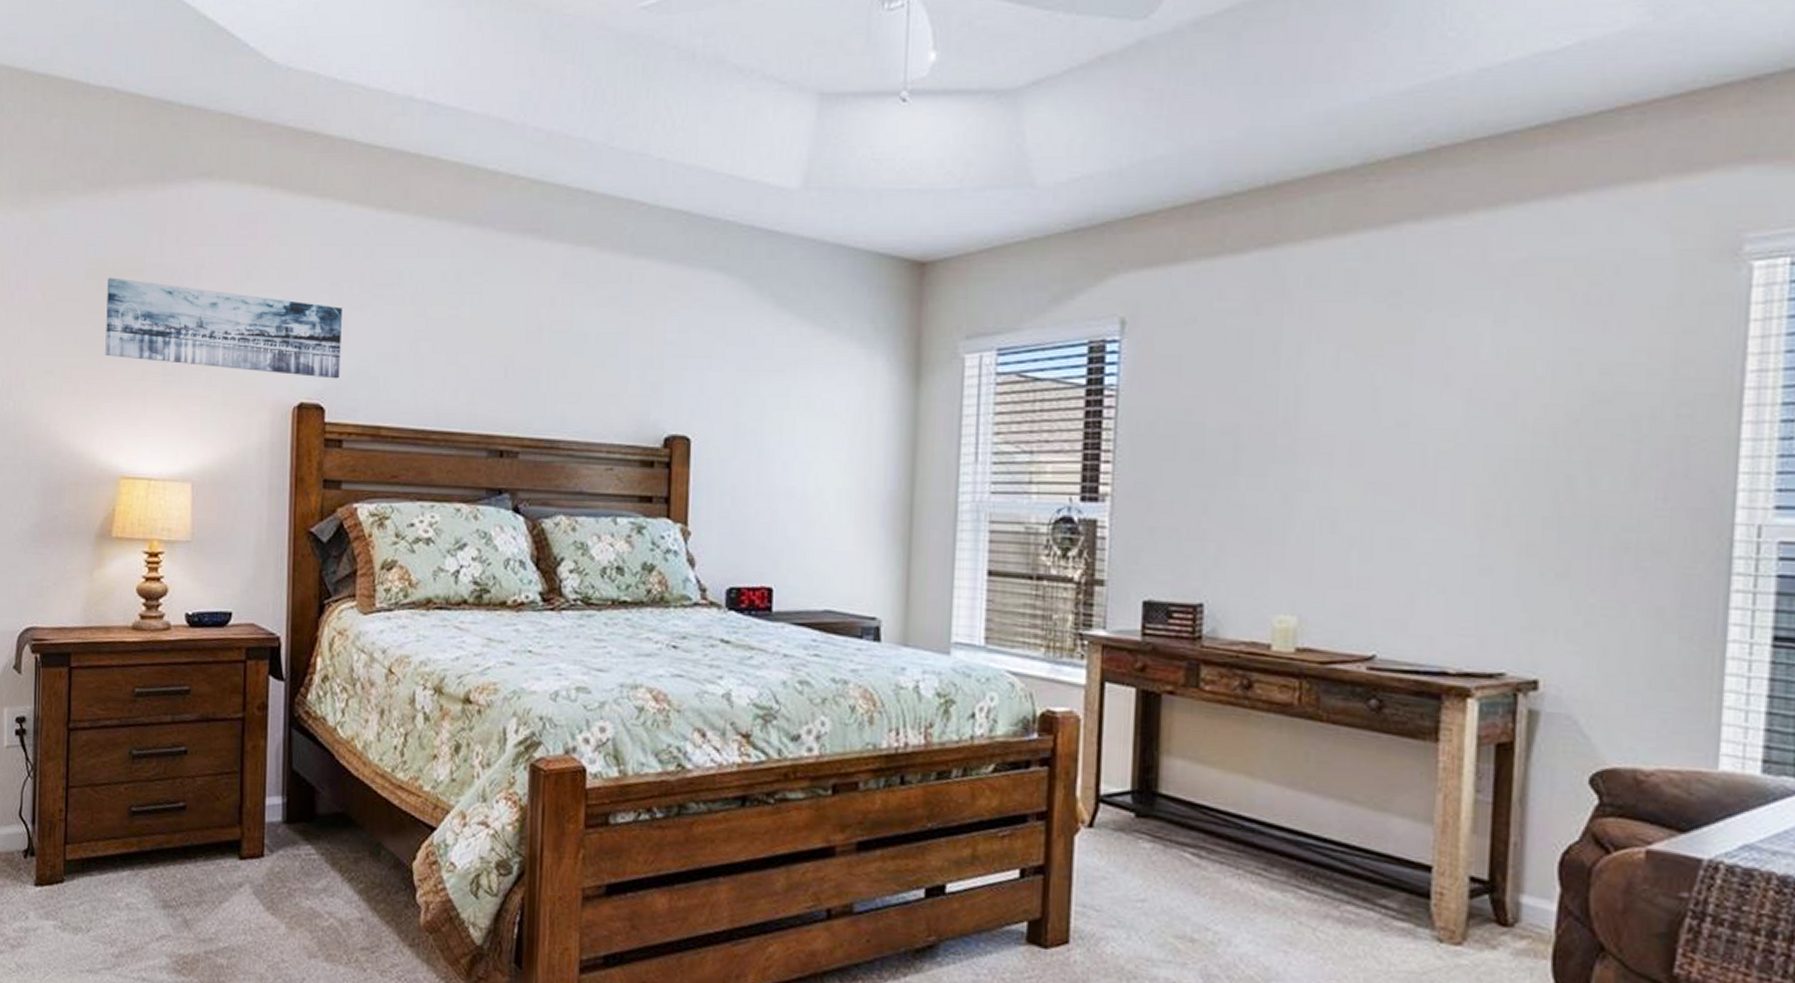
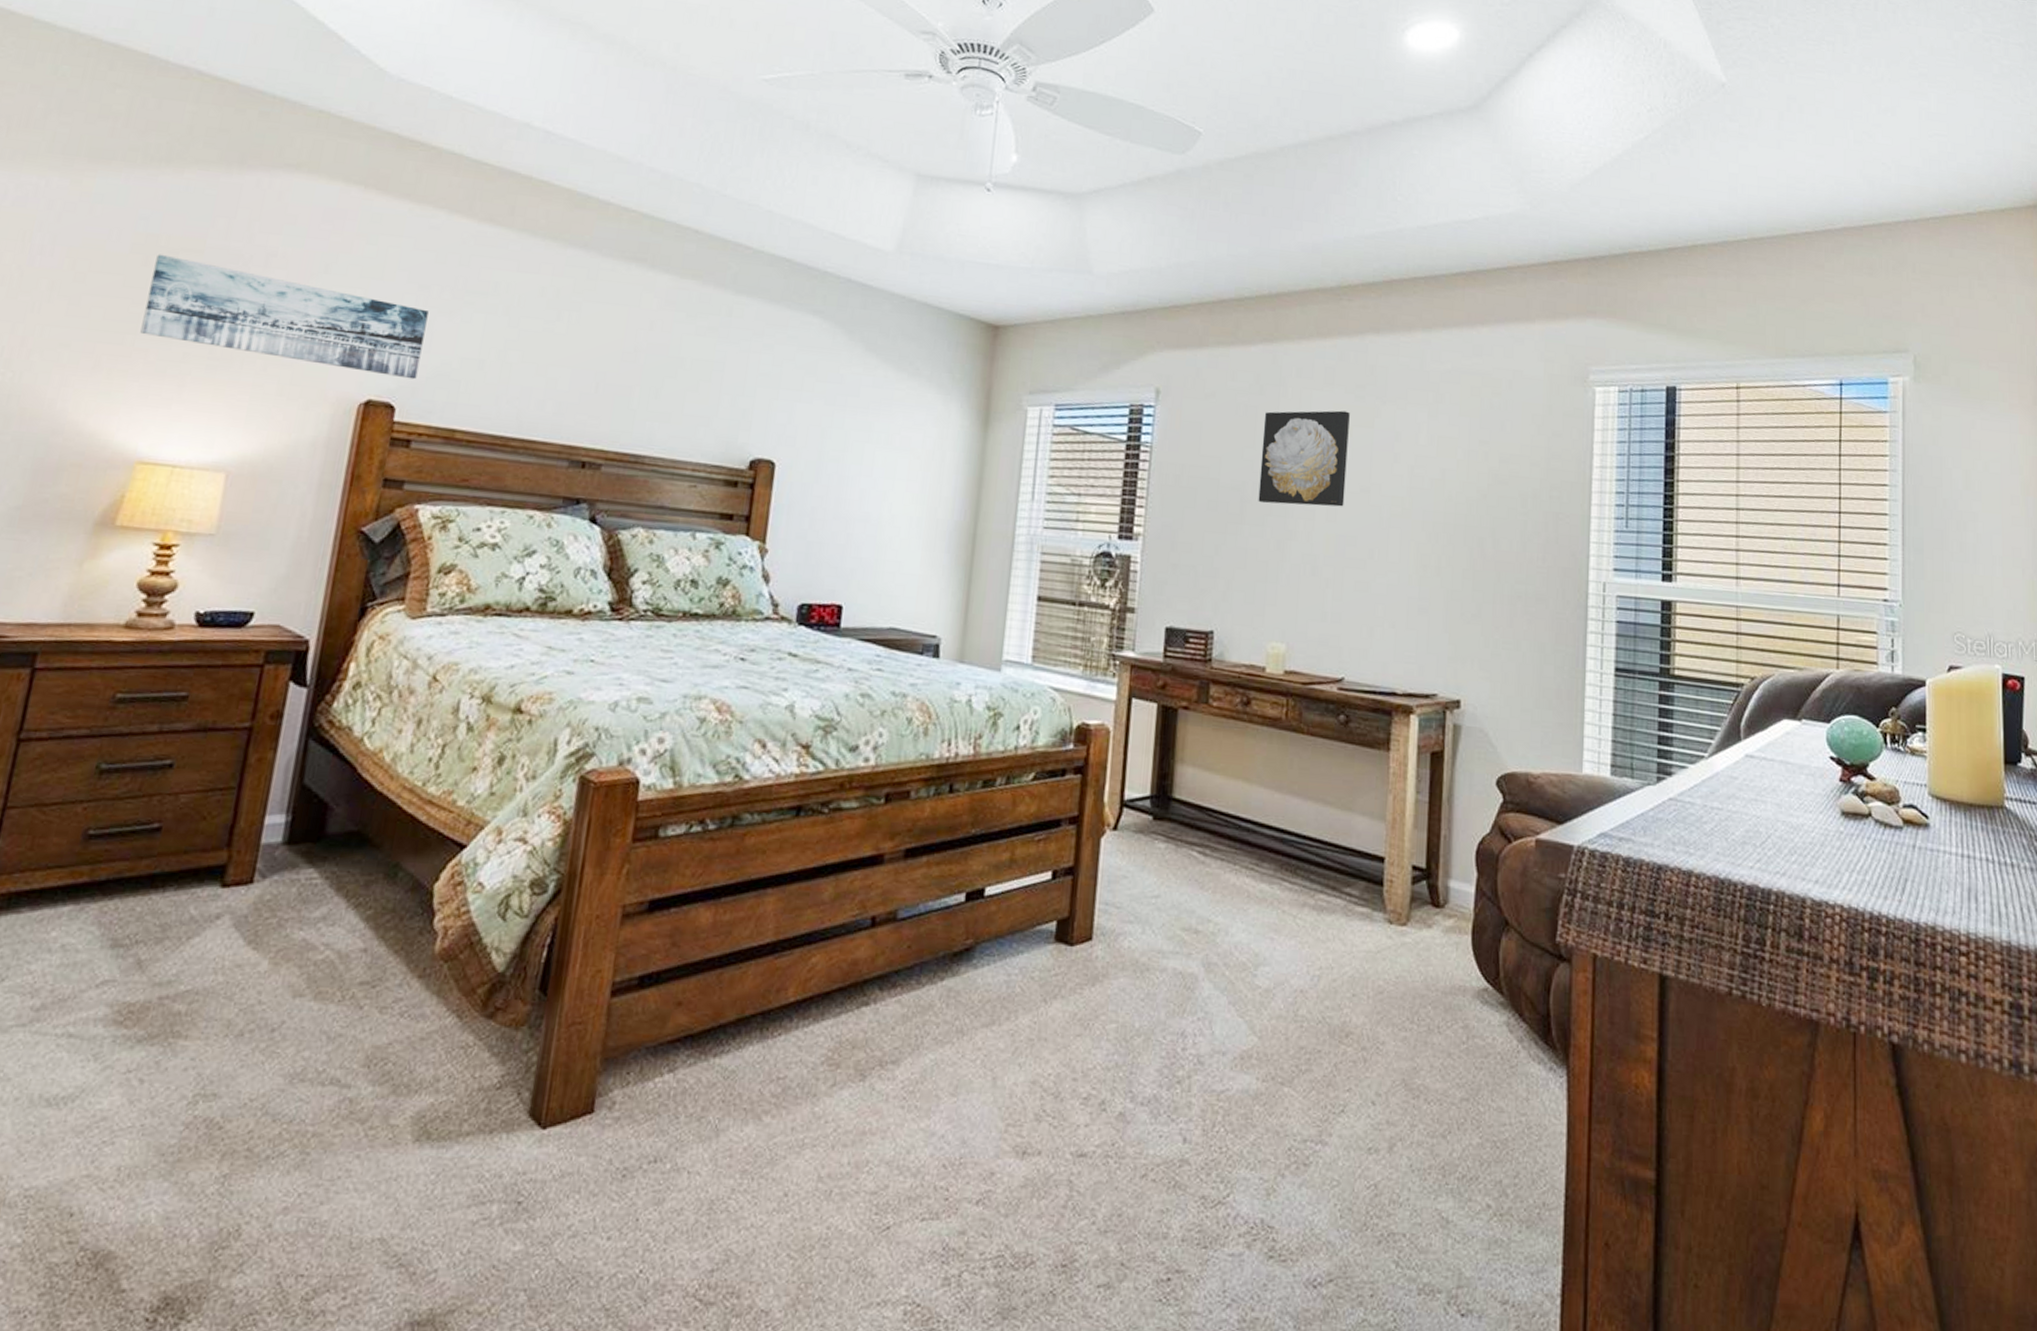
wall art: none [1257,325,1380,449] -> present [1258,410,1350,507]

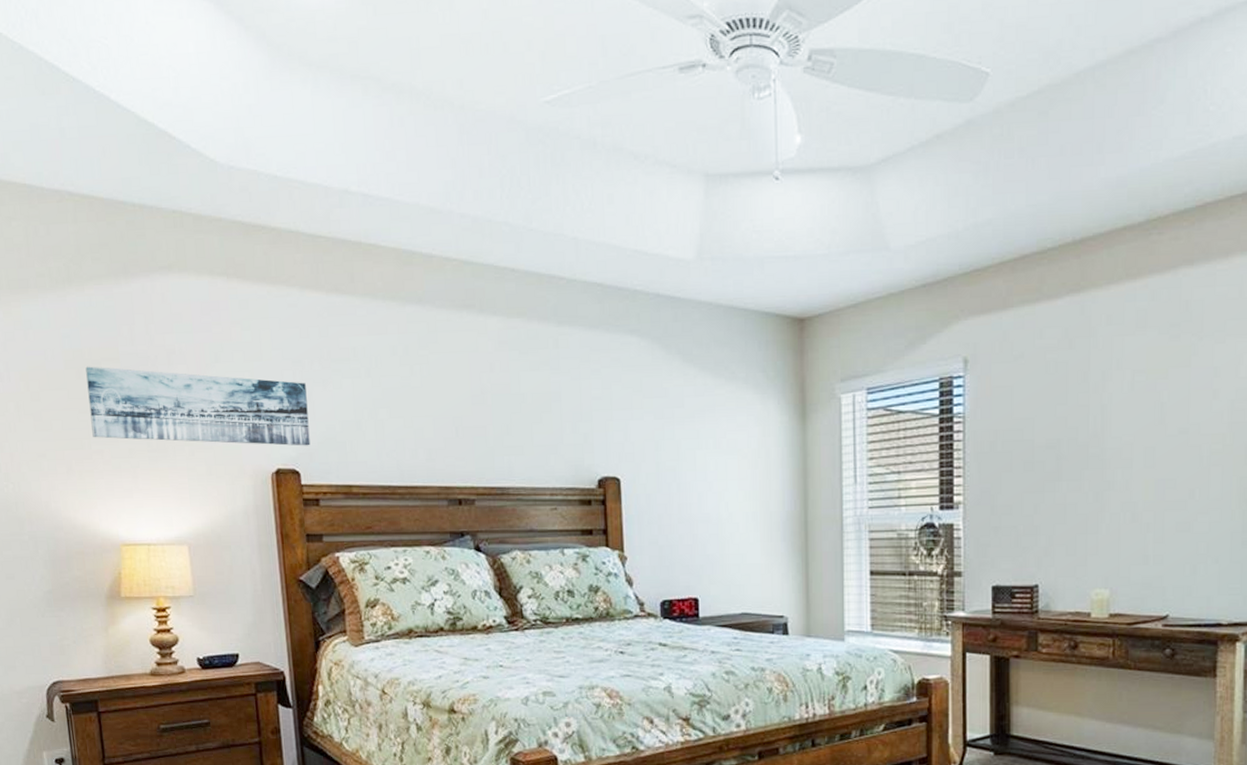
wall art: present [1258,410,1350,507] -> none [1074,353,1165,458]

